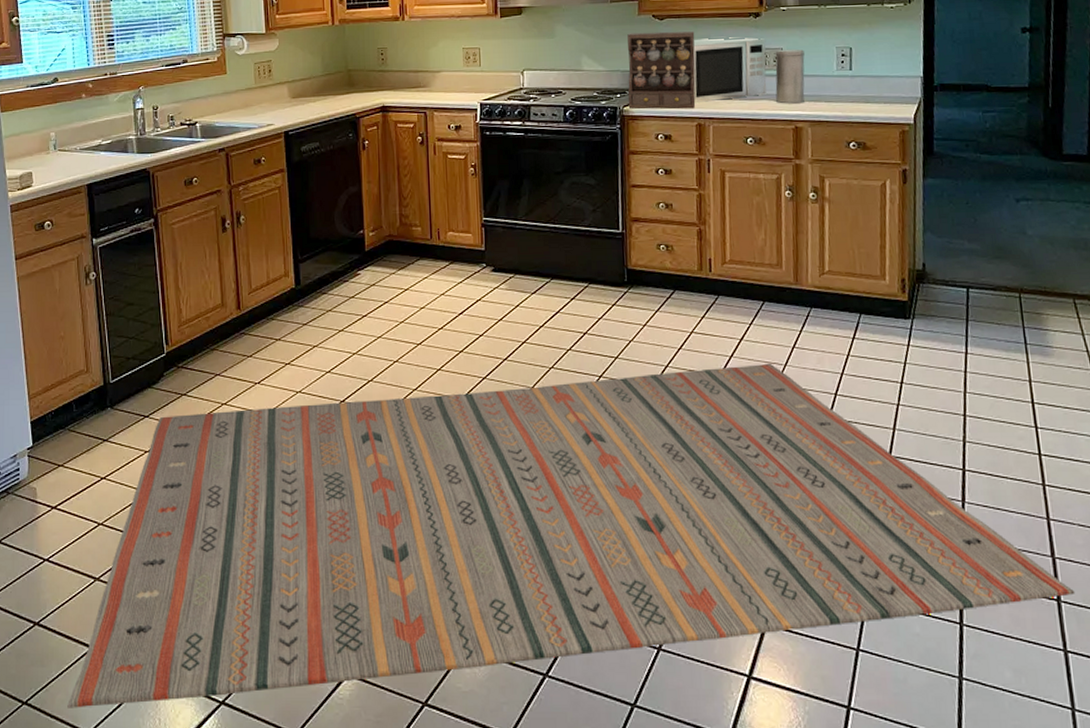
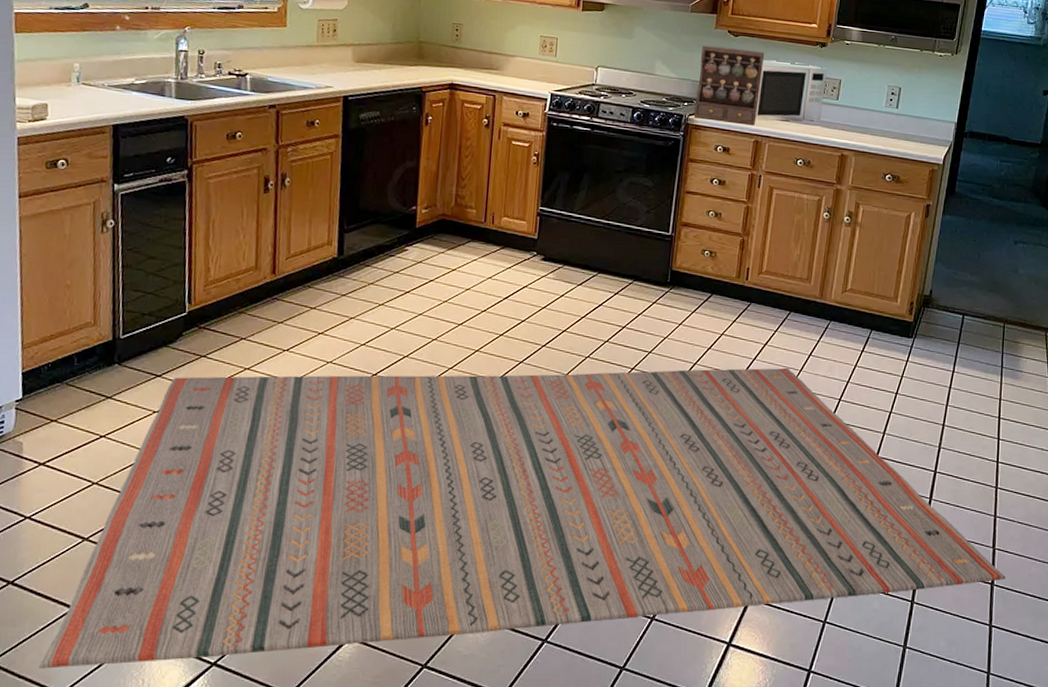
canister: present [775,48,806,104] -> none [827,80,860,134]

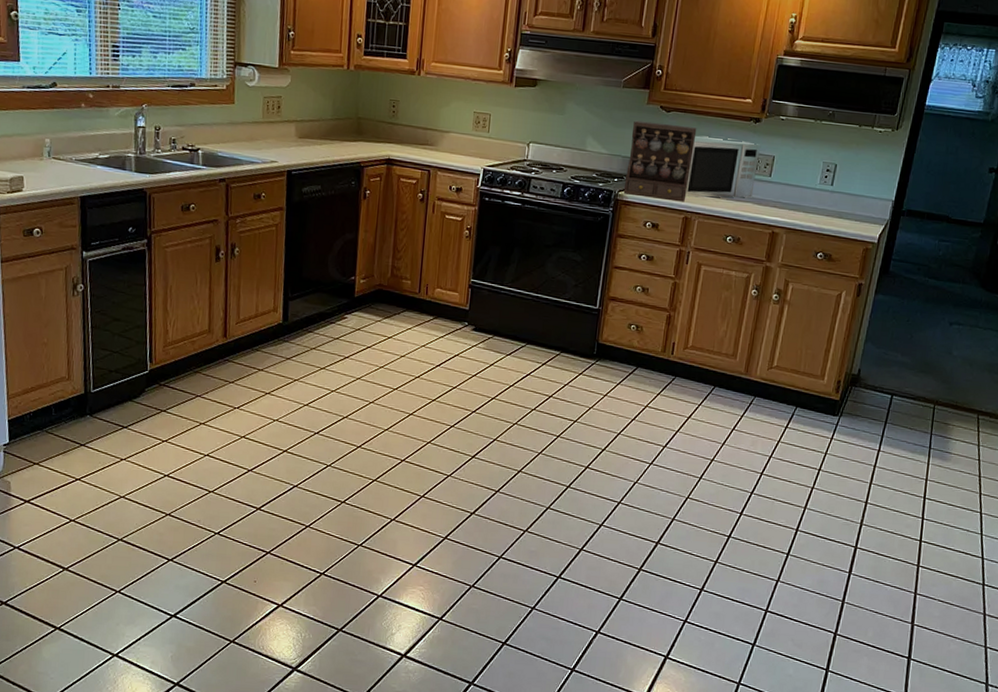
rug: present [39,367,1006,669] -> none [29,429,924,679]

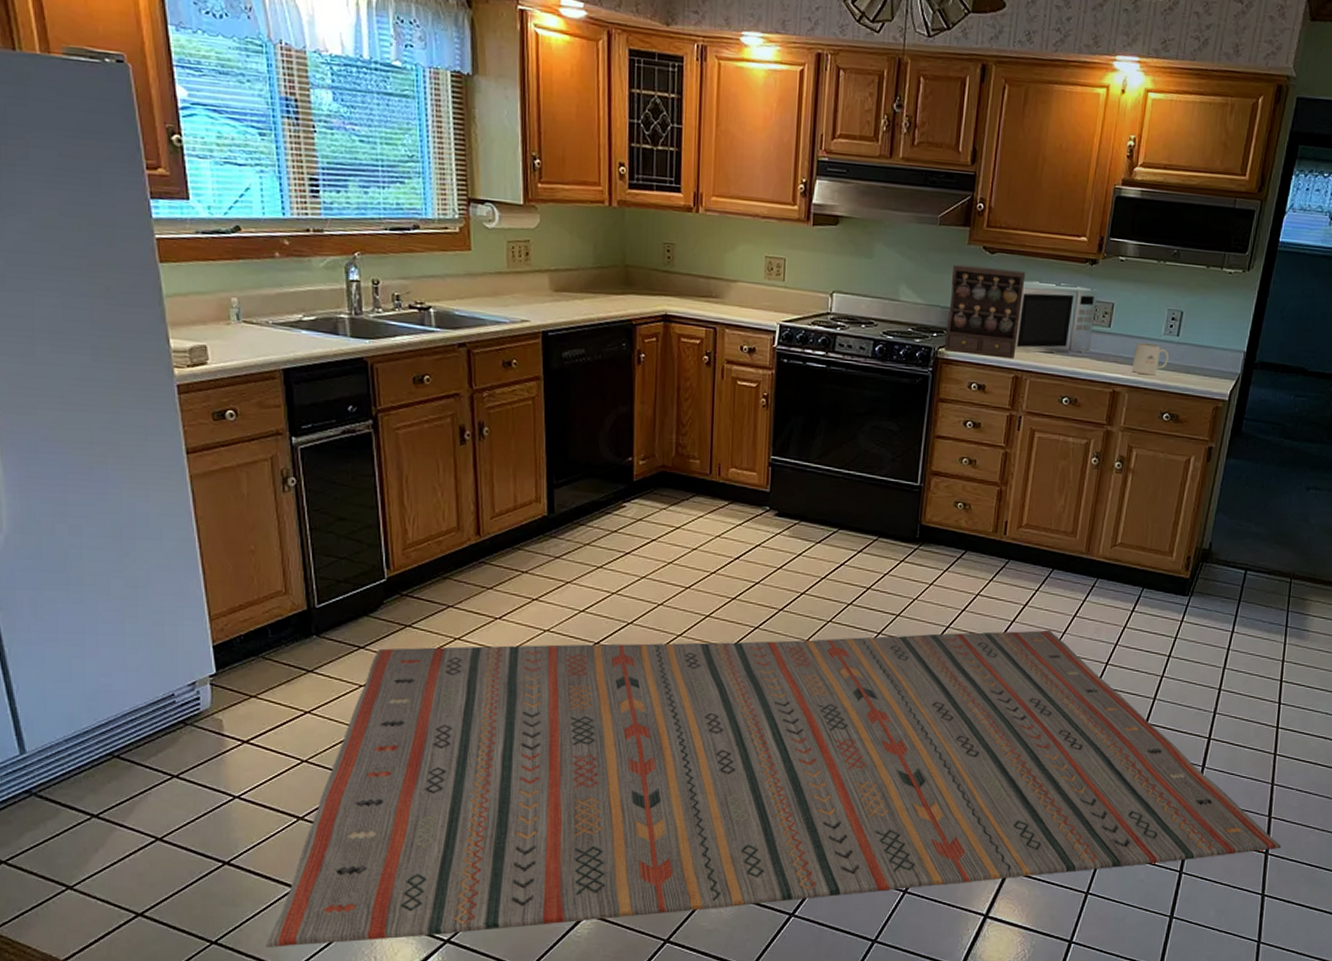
rug: none [29,429,924,679] -> present [266,630,1282,948]
mug: none [789,190,824,219] -> present [1131,342,1170,376]

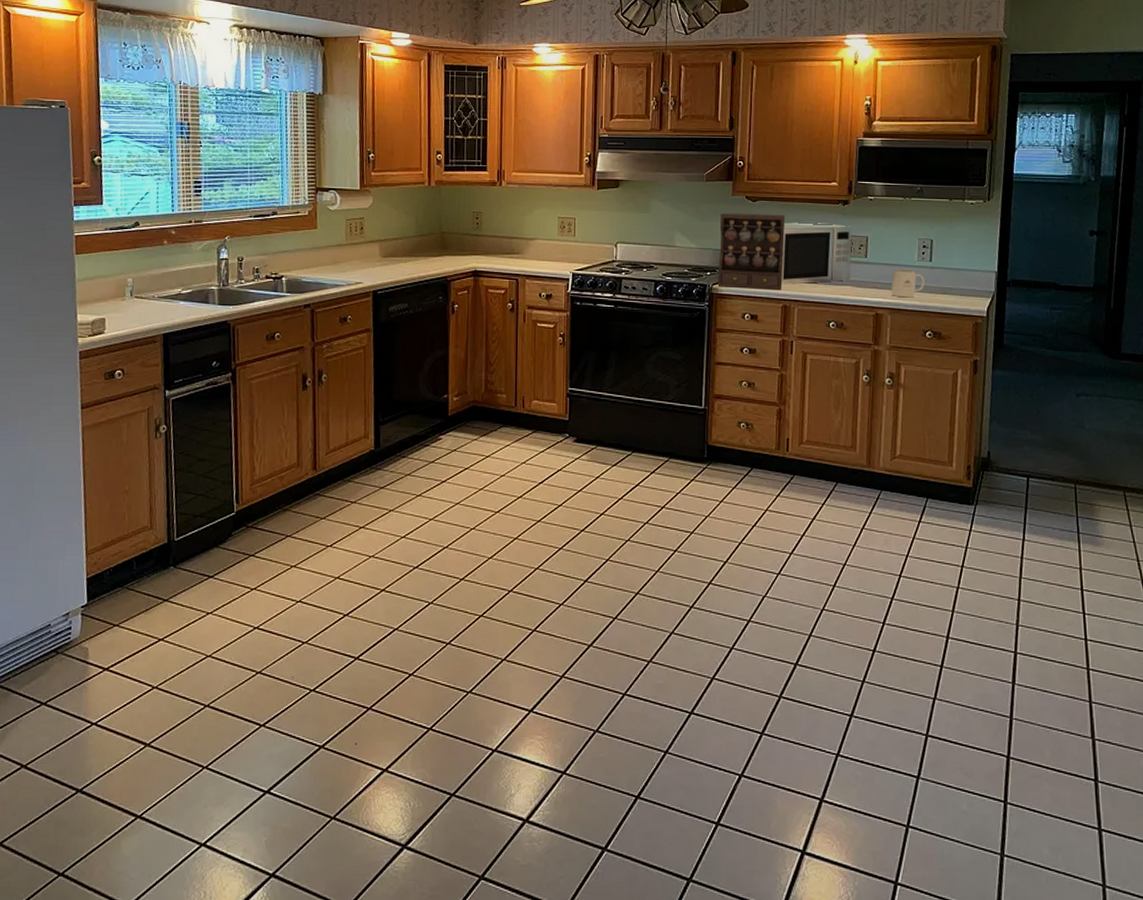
rug: present [266,630,1282,948] -> none [107,543,1112,880]

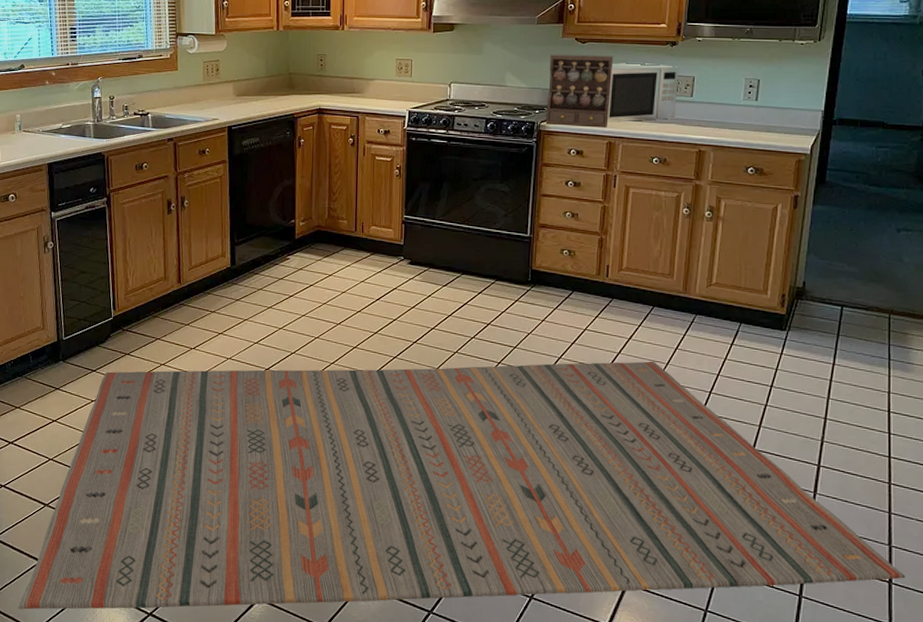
rug: none [107,543,1112,880] -> present [18,361,906,610]
mug: present [891,269,926,298] -> none [715,108,750,136]

